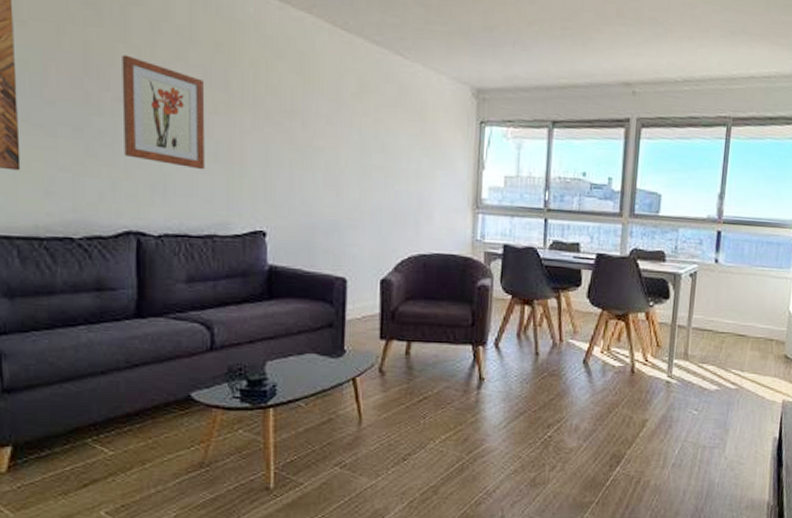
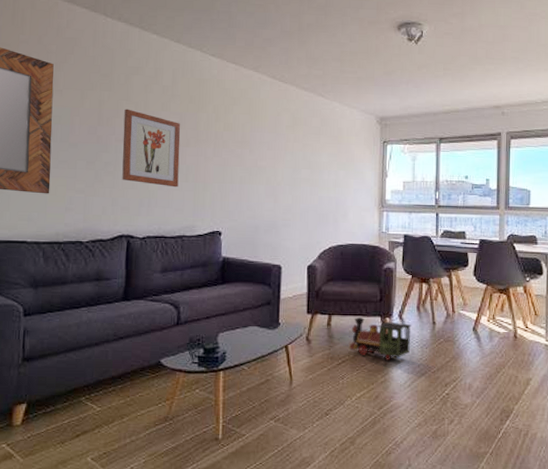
toy train: none [433,344,510,397] -> present [349,317,412,360]

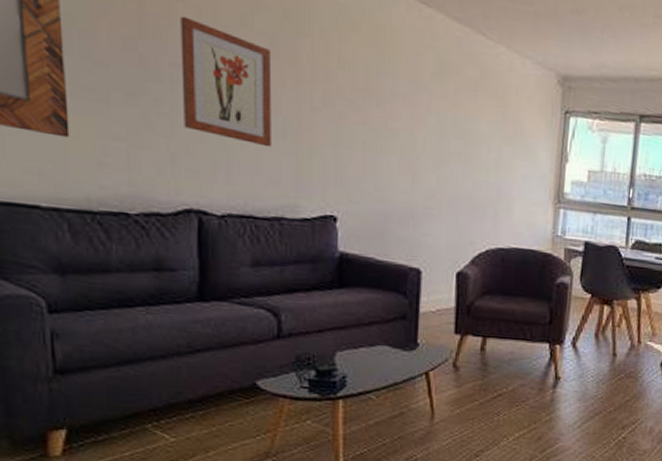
toy train: present [349,317,412,360] -> none [508,341,587,396]

